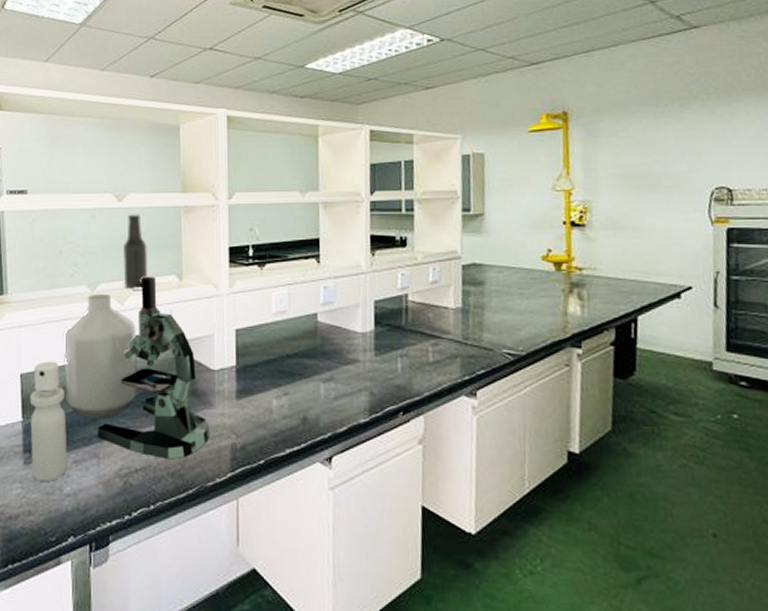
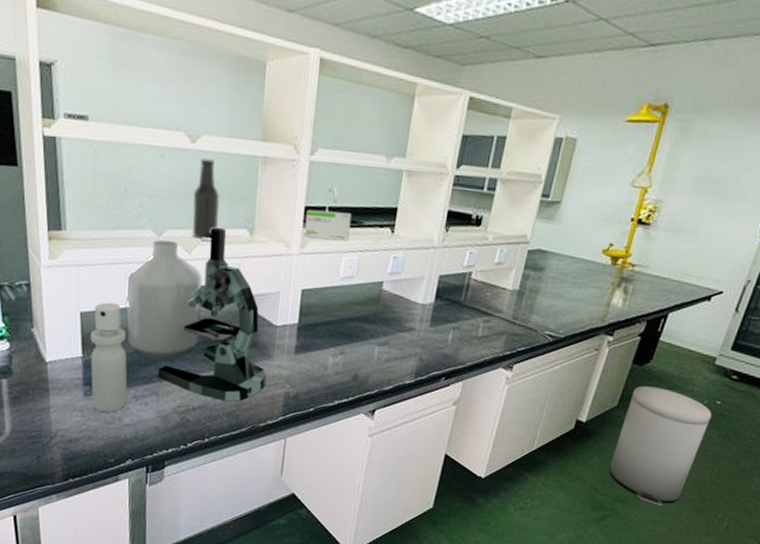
medicine box: none [231,249,276,277] -> present [304,209,352,241]
pedal bin: none [625,403,734,561] -> present [609,386,712,507]

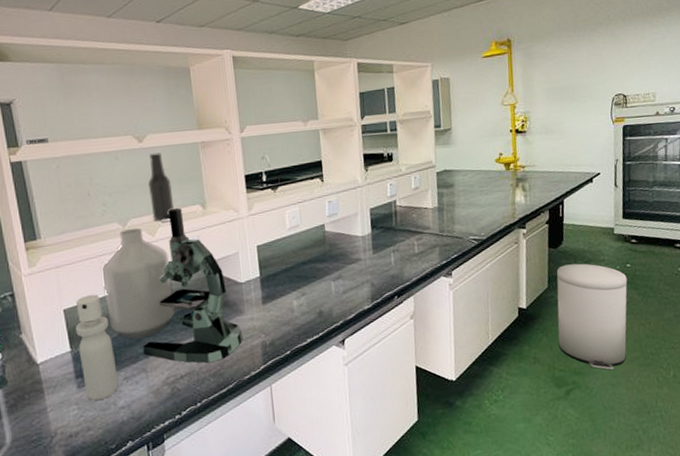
medicine box: present [304,209,352,241] -> none [246,173,288,201]

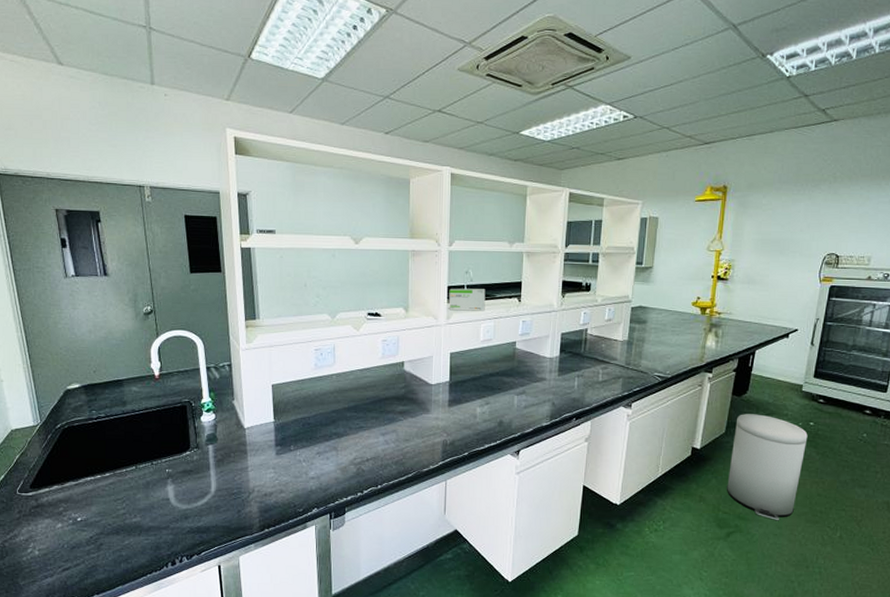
spray bottle: present [75,294,119,401] -> none [280,375,312,469]
bottle: present [100,228,176,339] -> none [308,321,370,420]
microscope: present [143,208,243,363] -> none [336,309,427,451]
beer bottle: present [148,152,175,221] -> none [359,255,381,318]
medicine box: none [246,173,288,201] -> present [449,288,486,311]

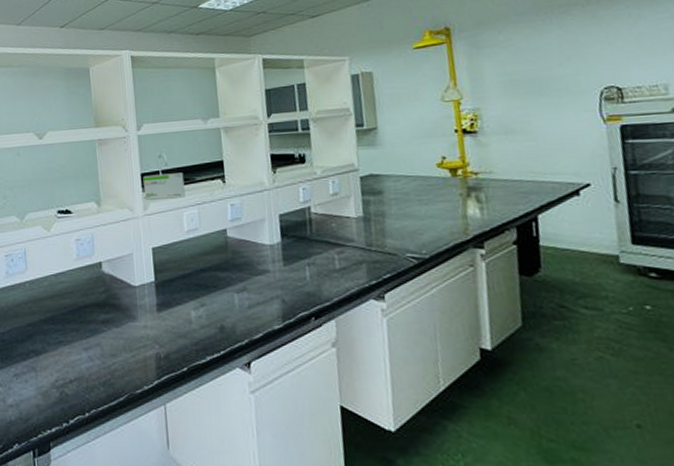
pedal bin: present [727,414,808,521] -> none [534,298,658,452]

